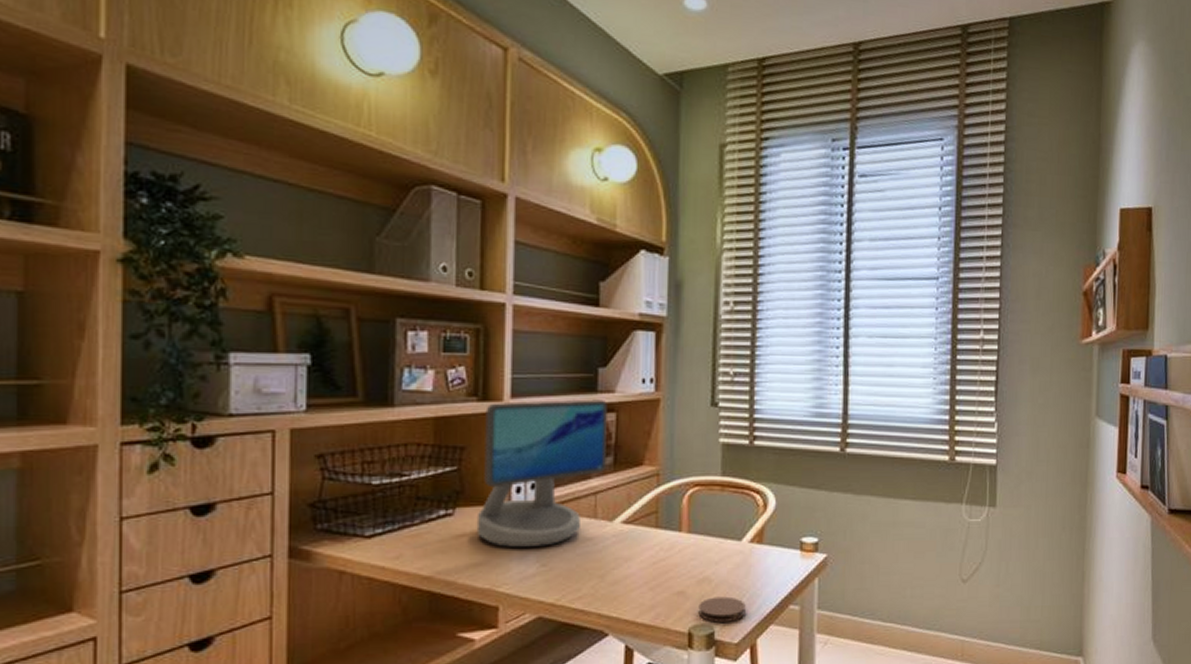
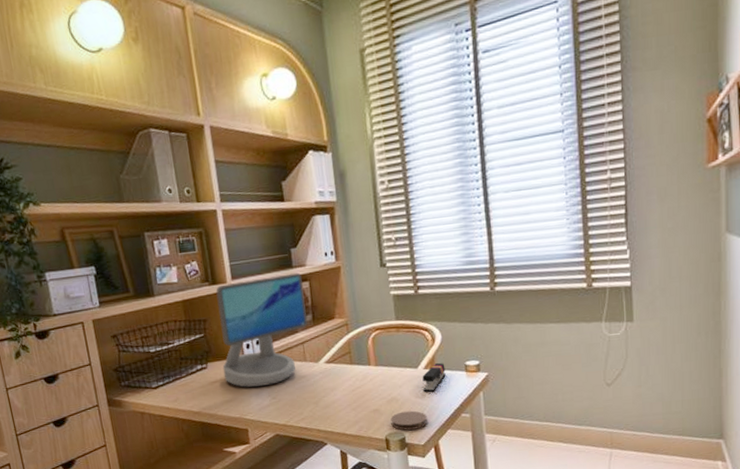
stapler: none [745,535,776,573] -> present [422,362,446,392]

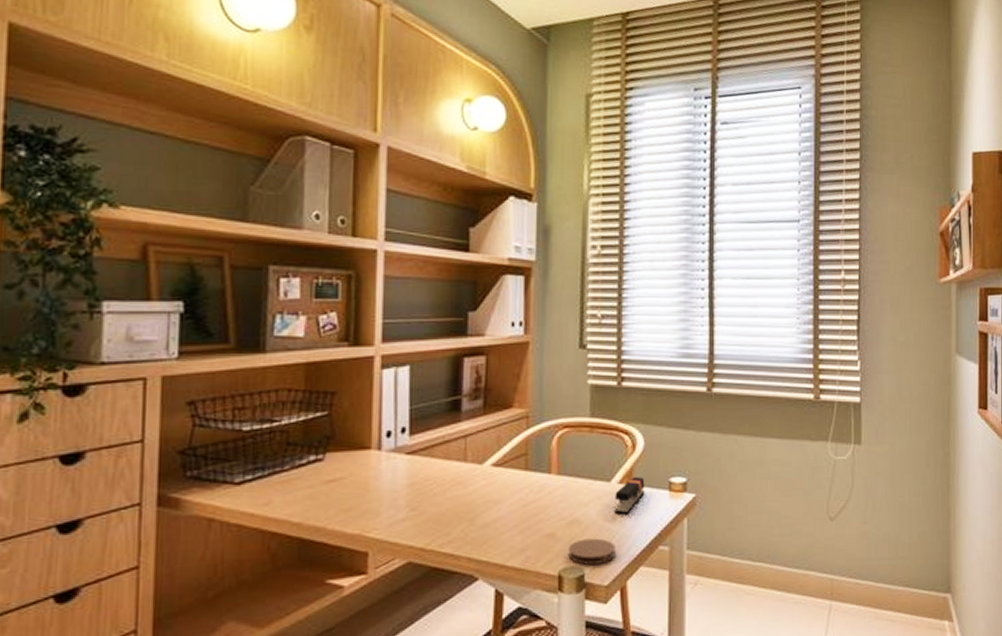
computer monitor: present [216,273,308,387] -> none [346,343,477,493]

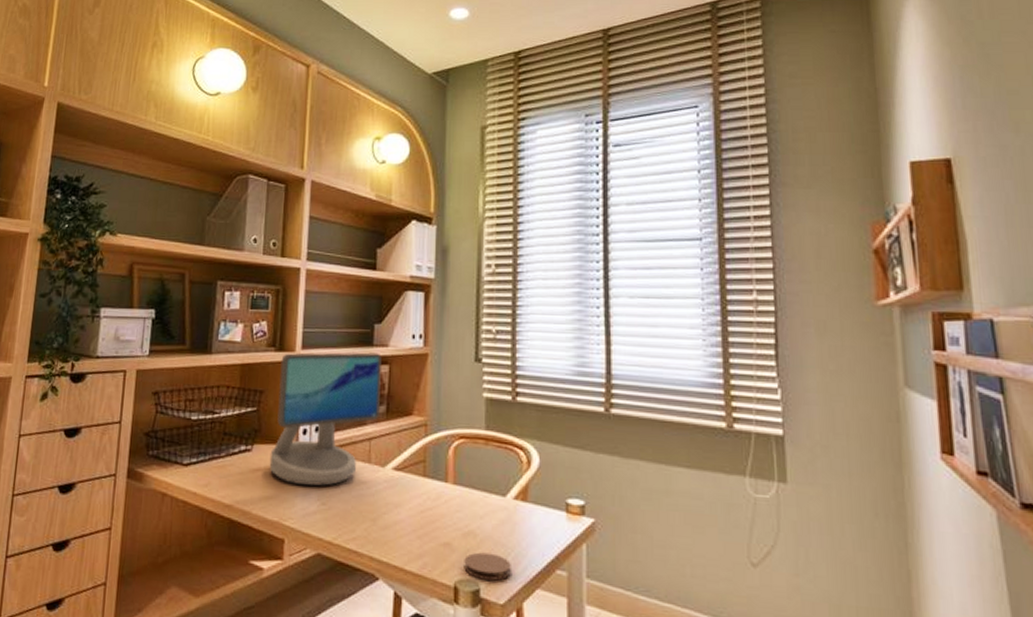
computer monitor: none [346,343,477,493] -> present [269,352,382,486]
stapler: present [615,476,645,514] -> none [510,493,541,532]

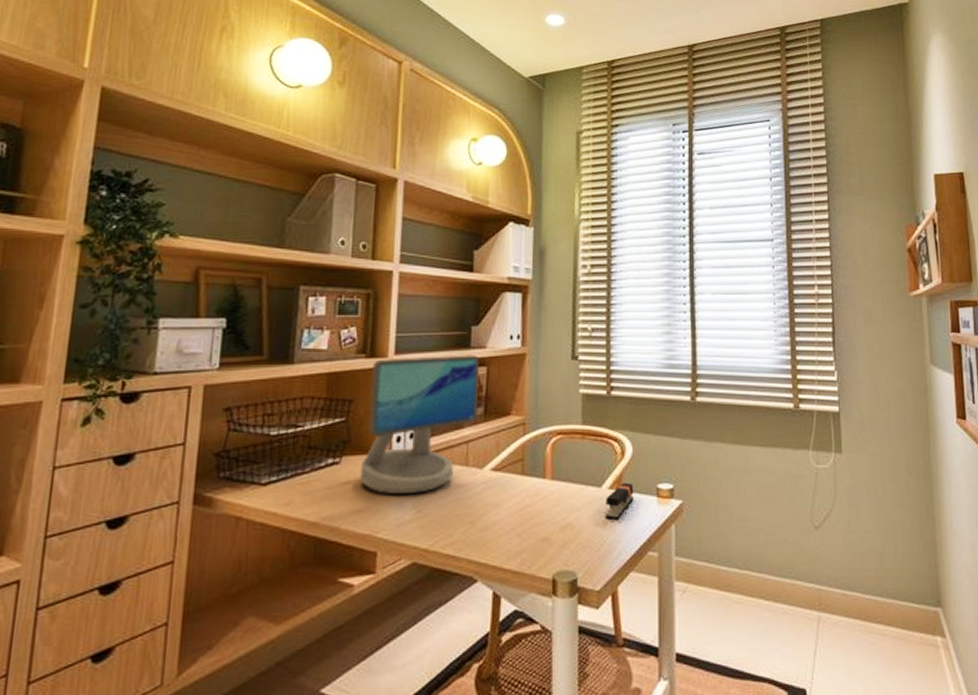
coaster: present [464,552,511,581] -> none [562,543,607,569]
stapler: none [510,493,541,532] -> present [605,482,634,519]

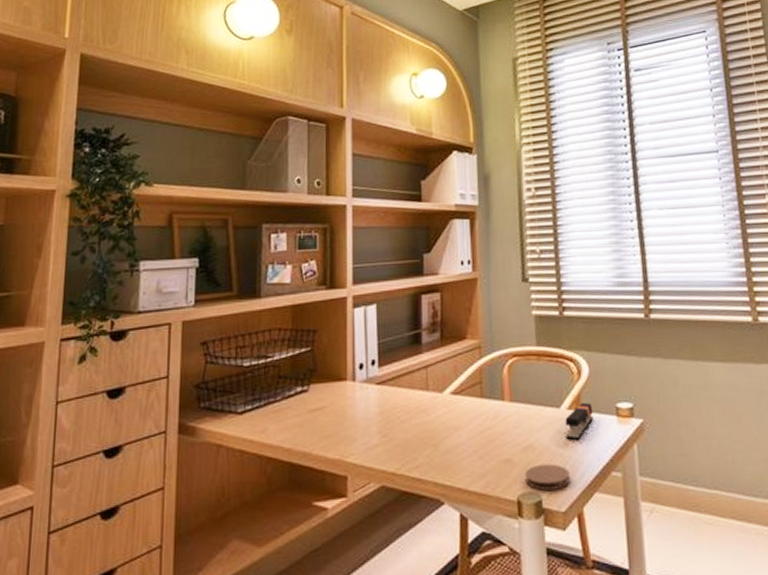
computer monitor: present [359,355,479,495] -> none [327,282,434,420]
coaster: none [562,543,607,569] -> present [525,464,570,490]

